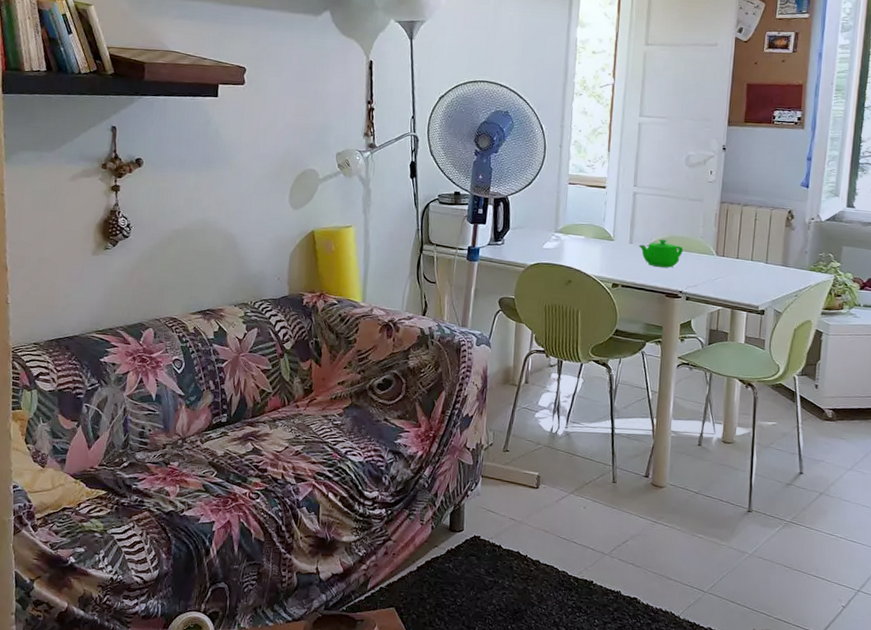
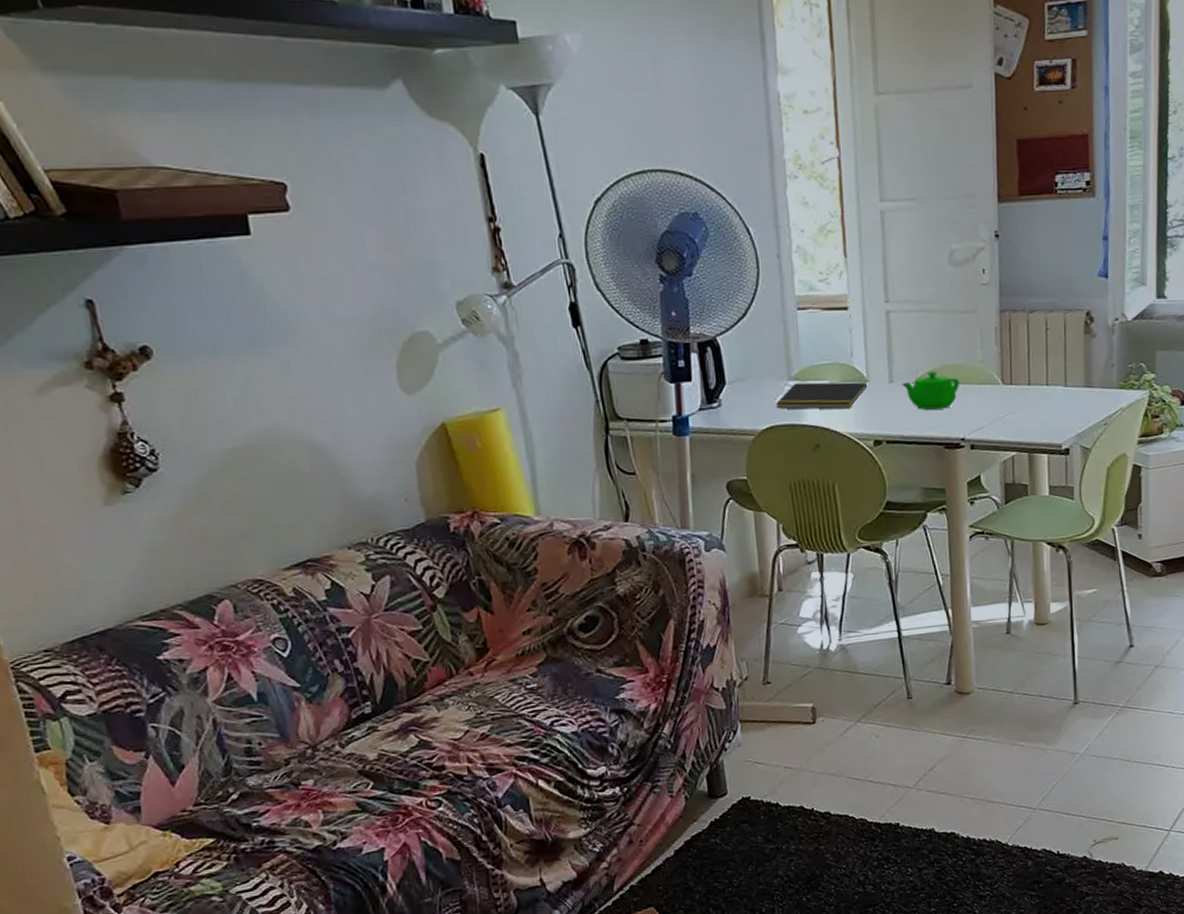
notepad: none [543,235,613,258] -> present [775,382,868,410]

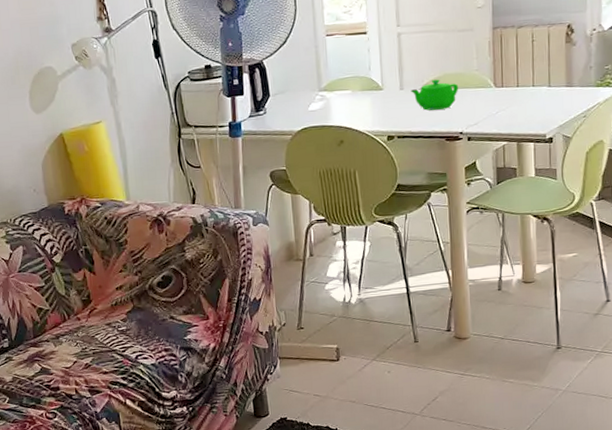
notepad: present [775,382,868,410] -> none [308,90,383,114]

